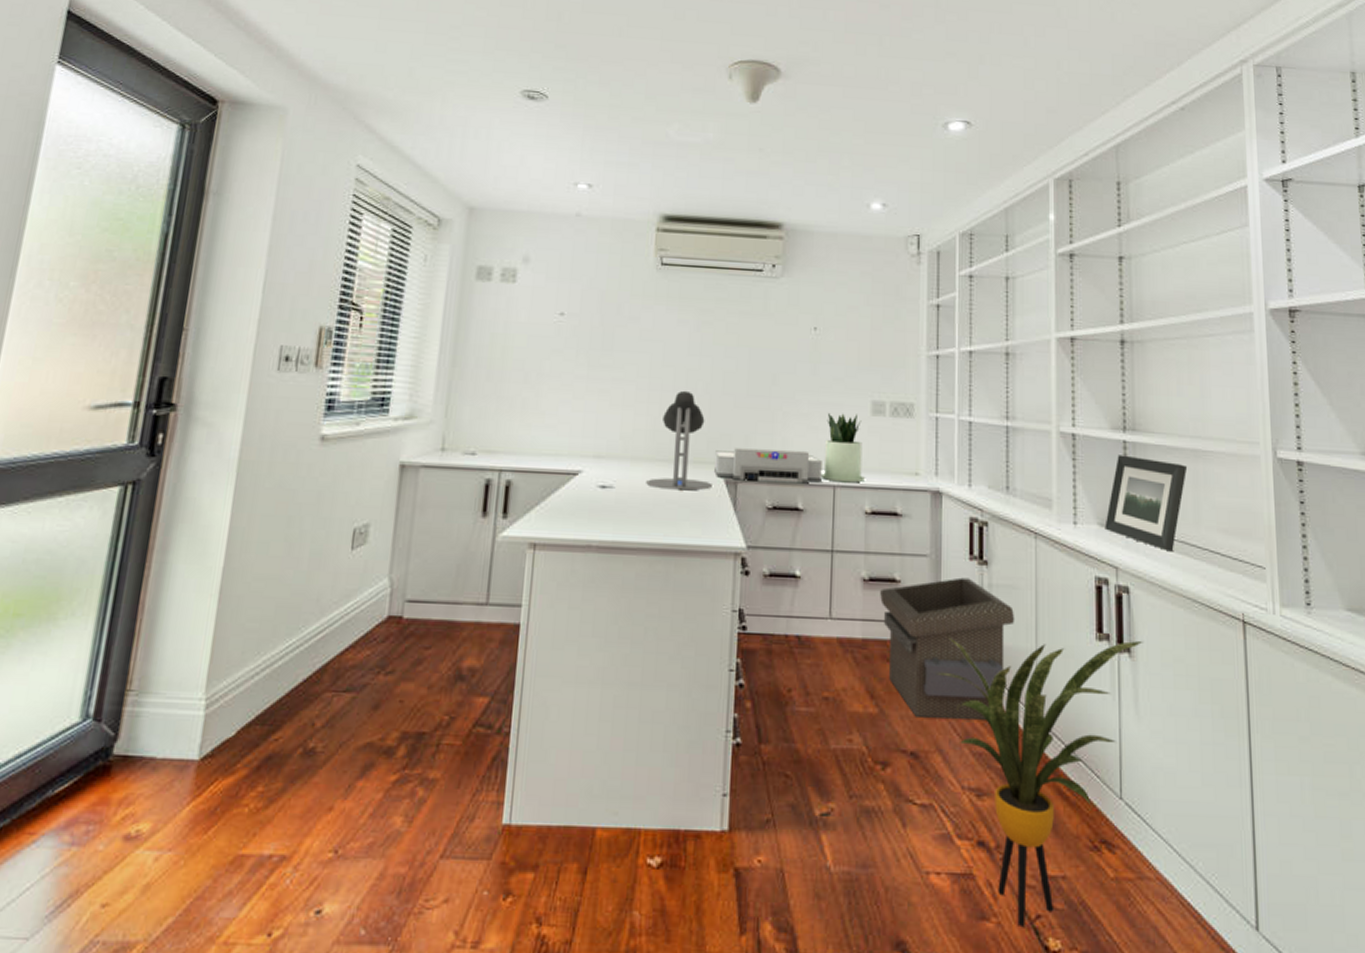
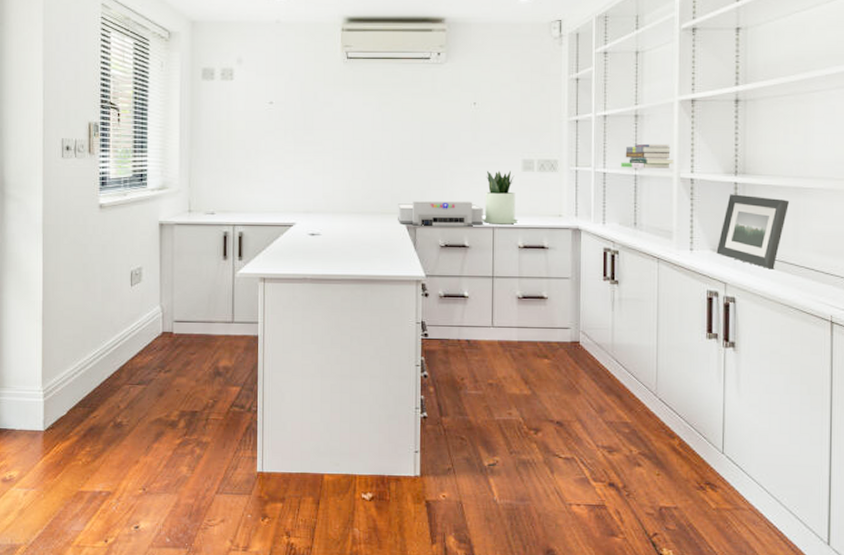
desk lamp: present [646,390,712,491] -> none [345,158,397,235]
storage basket: present [880,577,1015,720] -> none [532,294,640,398]
house plant: present [935,637,1143,926] -> none [576,338,746,541]
books: none [990,388,1052,420] -> present [621,143,674,168]

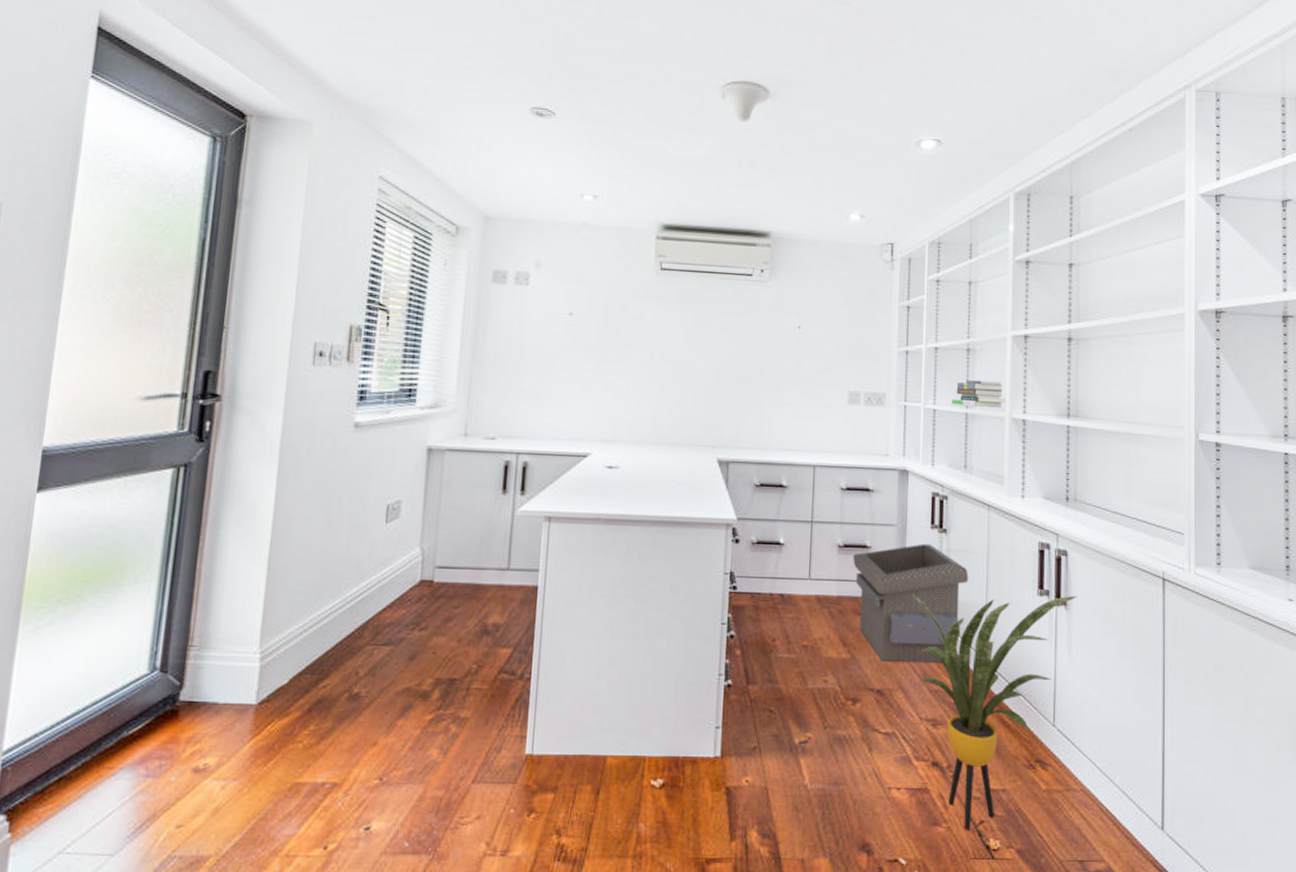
architectural model: present [398,200,483,227] -> none [709,432,804,464]
planter: present [482,170,519,225] -> none [802,401,842,463]
storage basket: none [532,294,640,398] -> present [853,543,969,663]
house plant: none [576,338,746,541] -> present [899,594,1078,830]
picture frame: present [716,194,790,270] -> none [1048,438,1122,521]

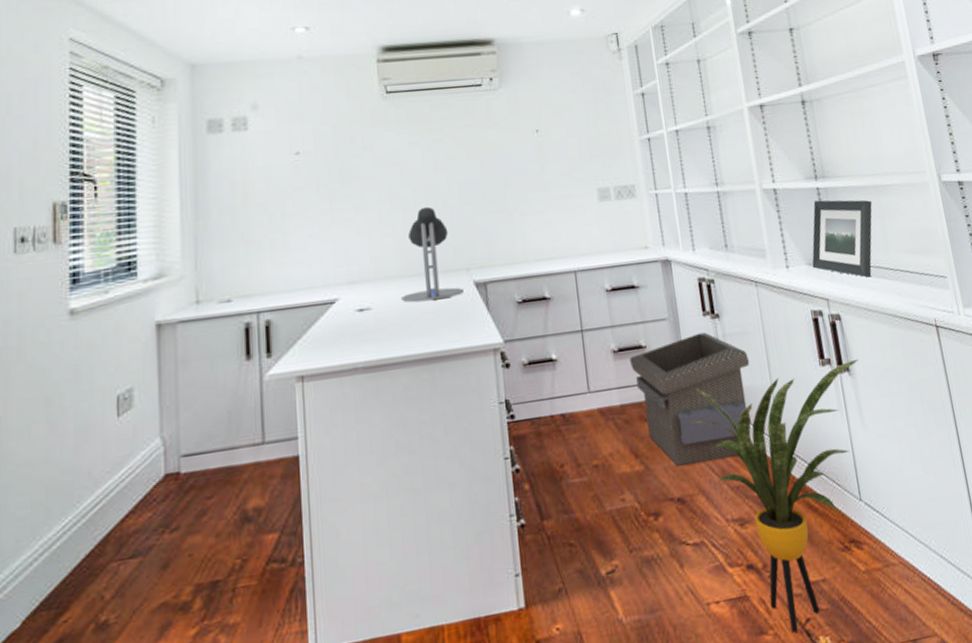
desk lamp: none [648,382,707,471] -> present [401,206,464,303]
books: present [952,379,1006,408] -> none [701,154,754,186]
picture frame: none [1048,438,1122,521] -> present [812,199,873,278]

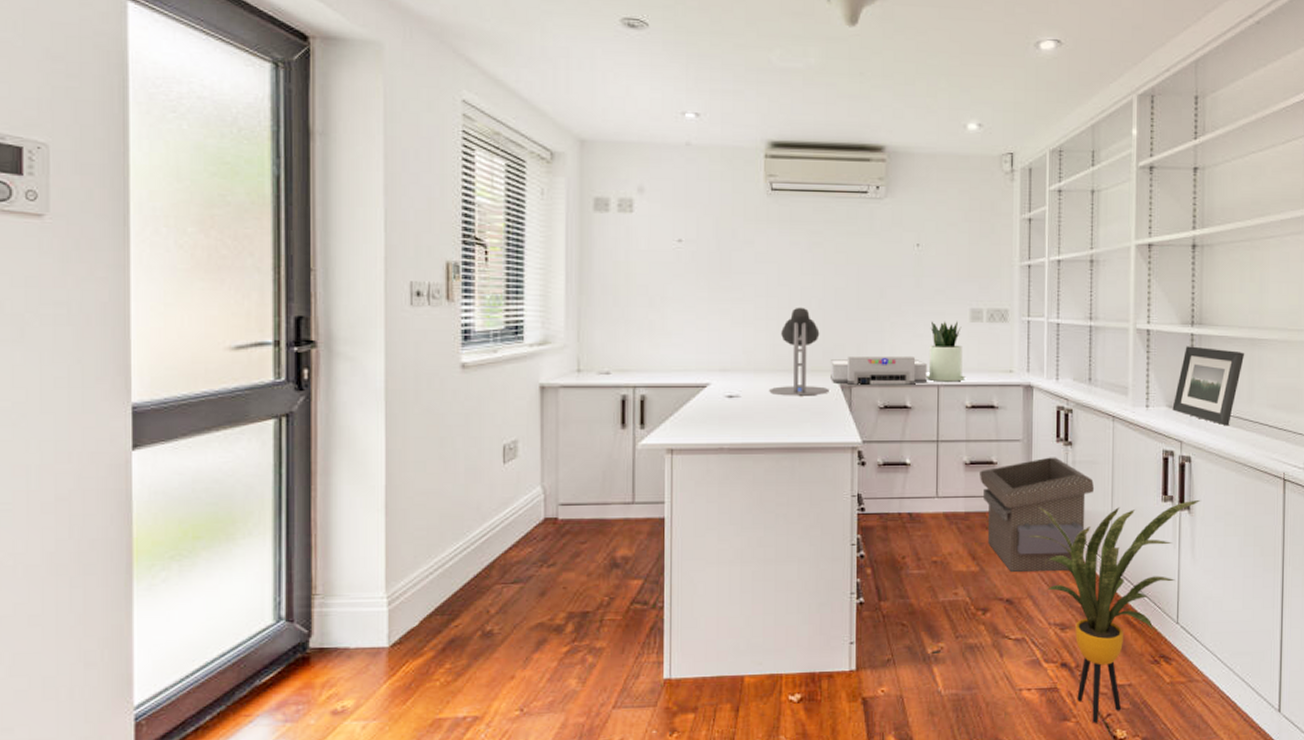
architectural model: none [462,243,563,283] -> present [831,355,927,385]
planter: none [559,202,602,268] -> present [925,321,966,382]

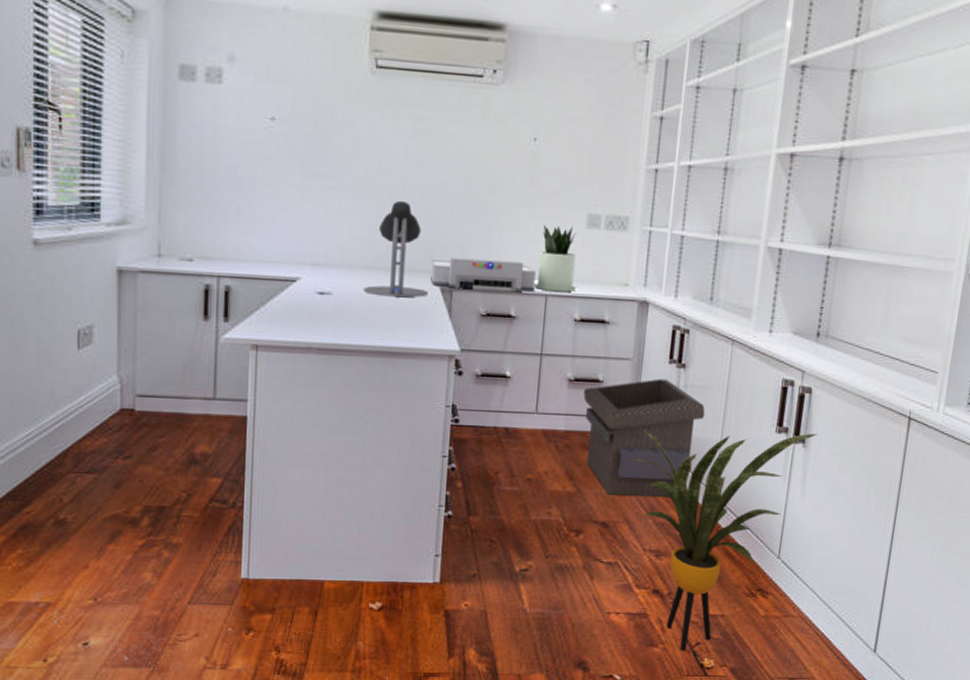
picture frame: present [1172,346,1245,426] -> none [797,269,884,358]

